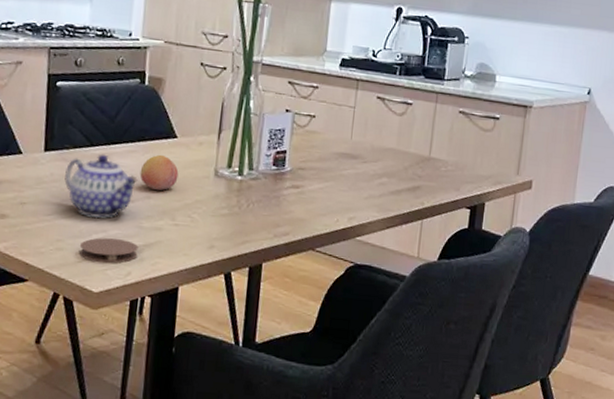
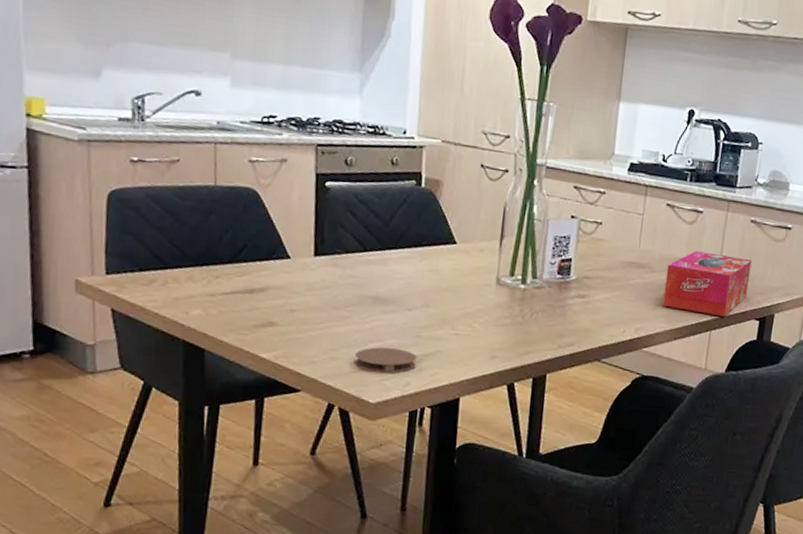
teapot: present [64,154,138,219] -> none [337,259,415,327]
fruit: present [140,154,179,191] -> none [417,261,459,299]
tissue box: none [375,141,461,206] -> present [662,251,752,317]

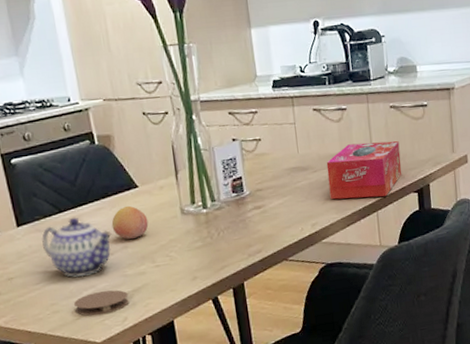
teapot: none [337,259,415,327] -> present [42,217,112,278]
fruit: none [417,261,459,299] -> present [111,205,149,240]

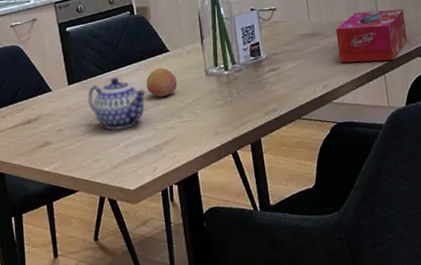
coaster: present [73,290,129,316] -> none [111,142,159,165]

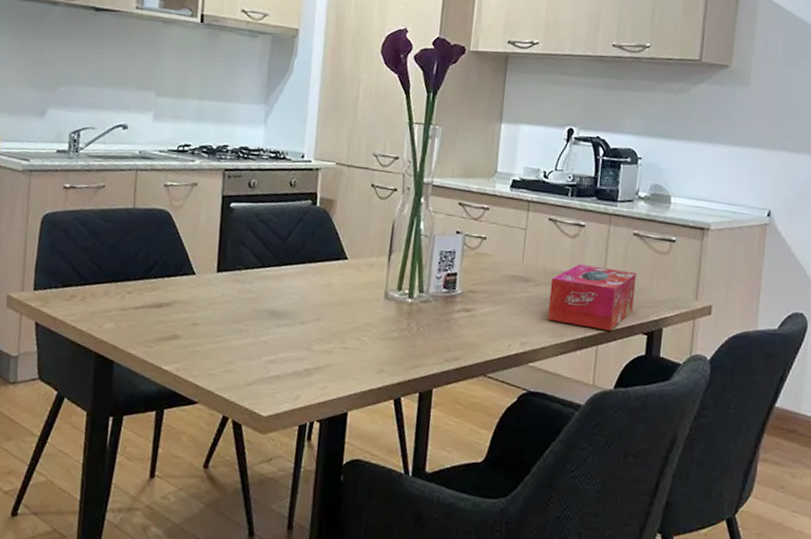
teapot: present [88,77,146,131] -> none [236,275,308,341]
fruit: present [146,67,177,98] -> none [310,276,349,313]

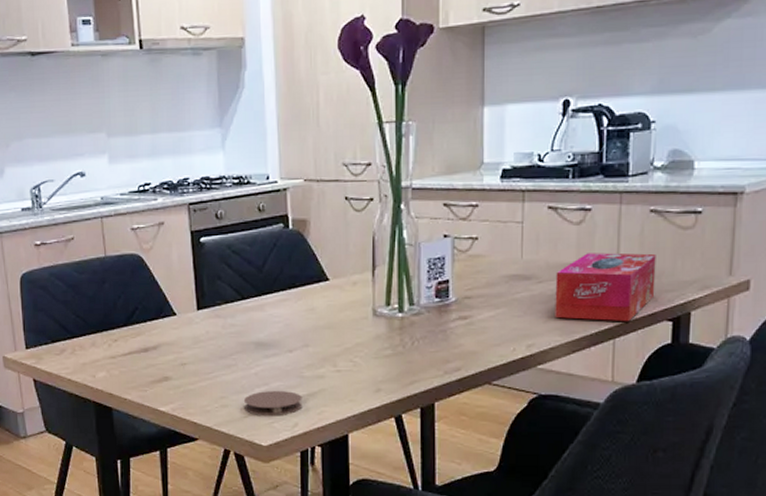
coaster: none [249,360,308,387] -> present [243,391,302,415]

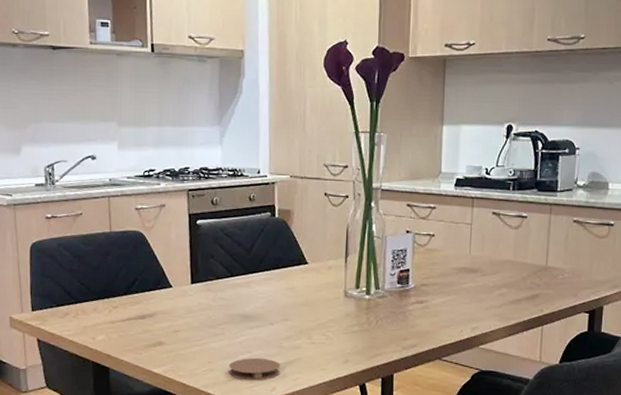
tissue box: present [555,252,656,322] -> none [495,253,577,312]

